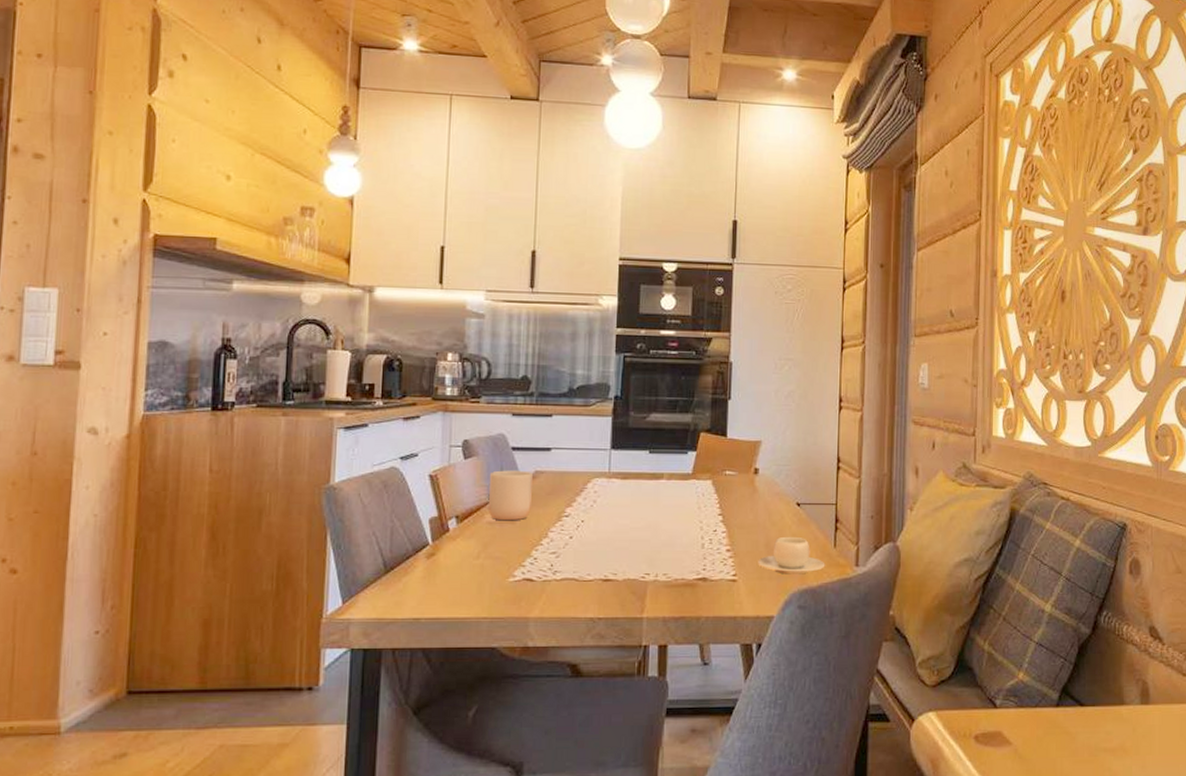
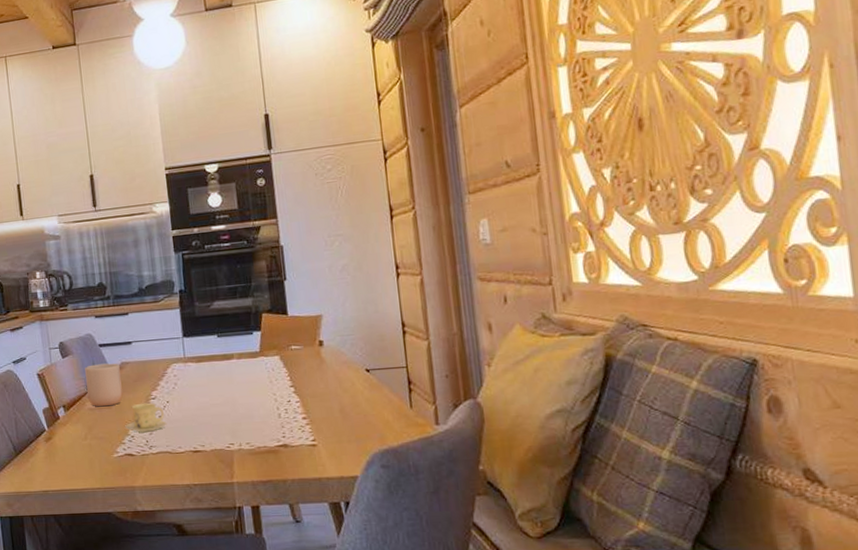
cup and saucer: none [527,520,578,554] -> present [124,402,167,432]
teacup: present [758,536,825,575] -> none [335,401,404,437]

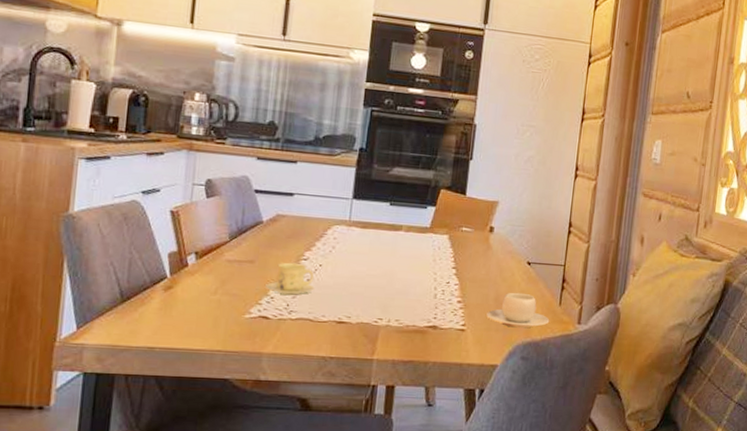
mug: present [84,363,123,407] -> none [228,211,275,261]
teacup: none [335,401,404,437] -> present [486,292,550,329]

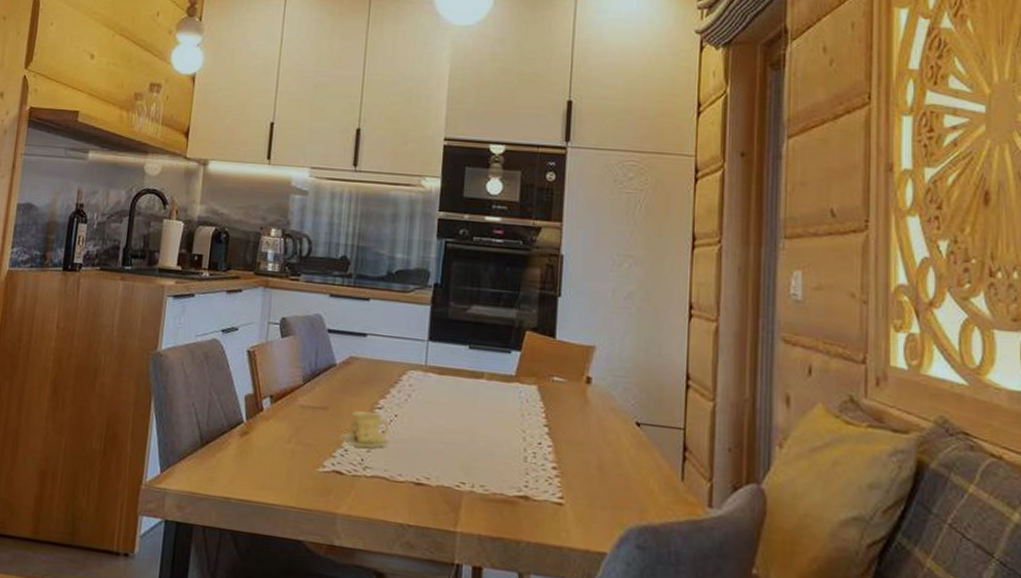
teacup: present [486,292,550,329] -> none [588,460,671,508]

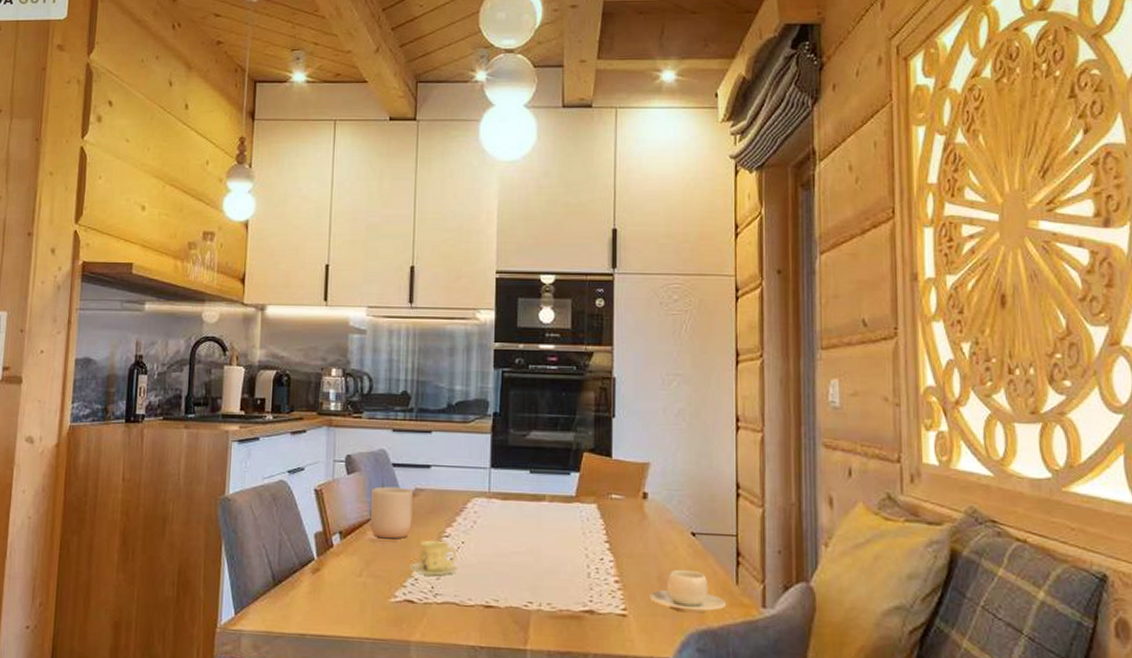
mug: none [301,352,348,407] -> present [370,486,414,539]
teacup: none [588,460,671,508] -> present [650,569,727,613]

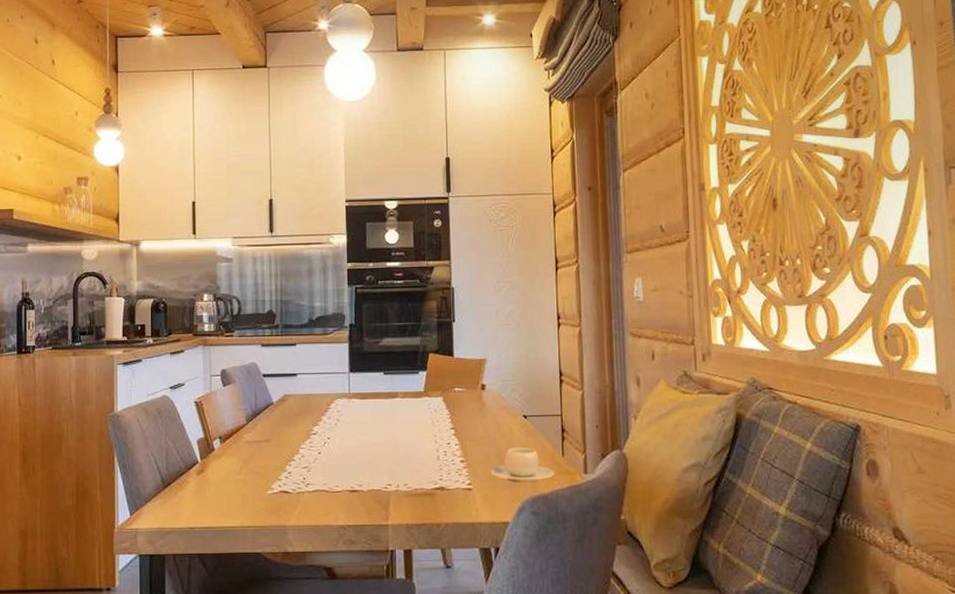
mug: present [370,486,414,539] -> none [245,394,284,440]
cup and saucer: present [408,540,459,576] -> none [281,438,326,469]

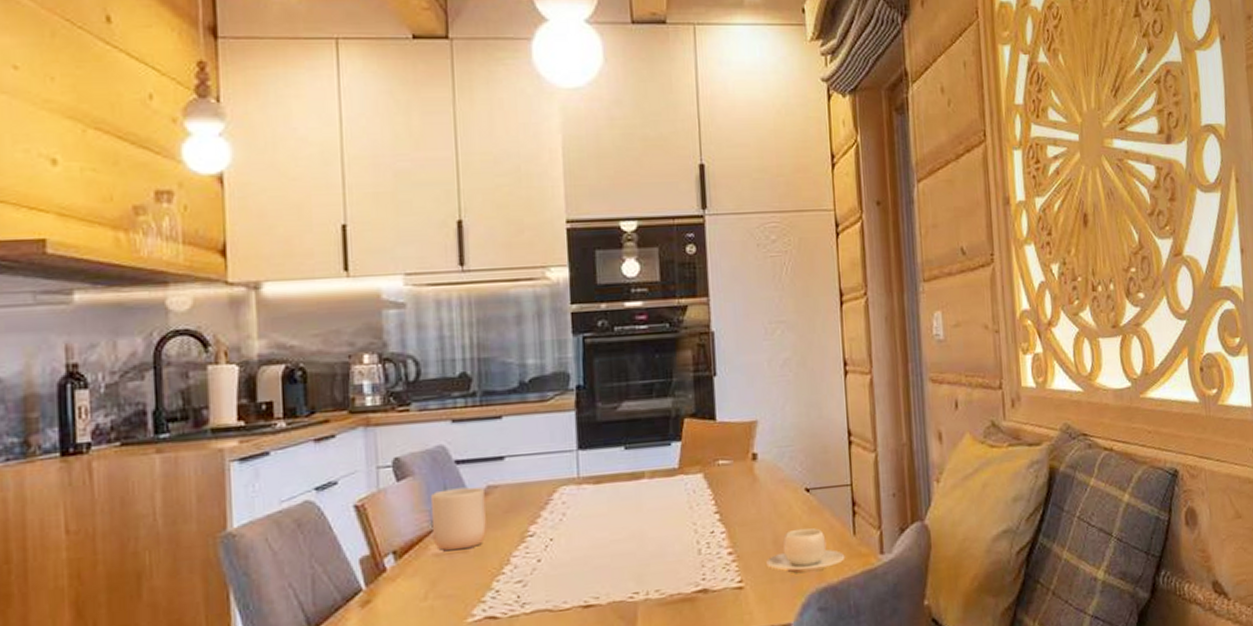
mug: none [245,394,284,440] -> present [430,486,486,551]

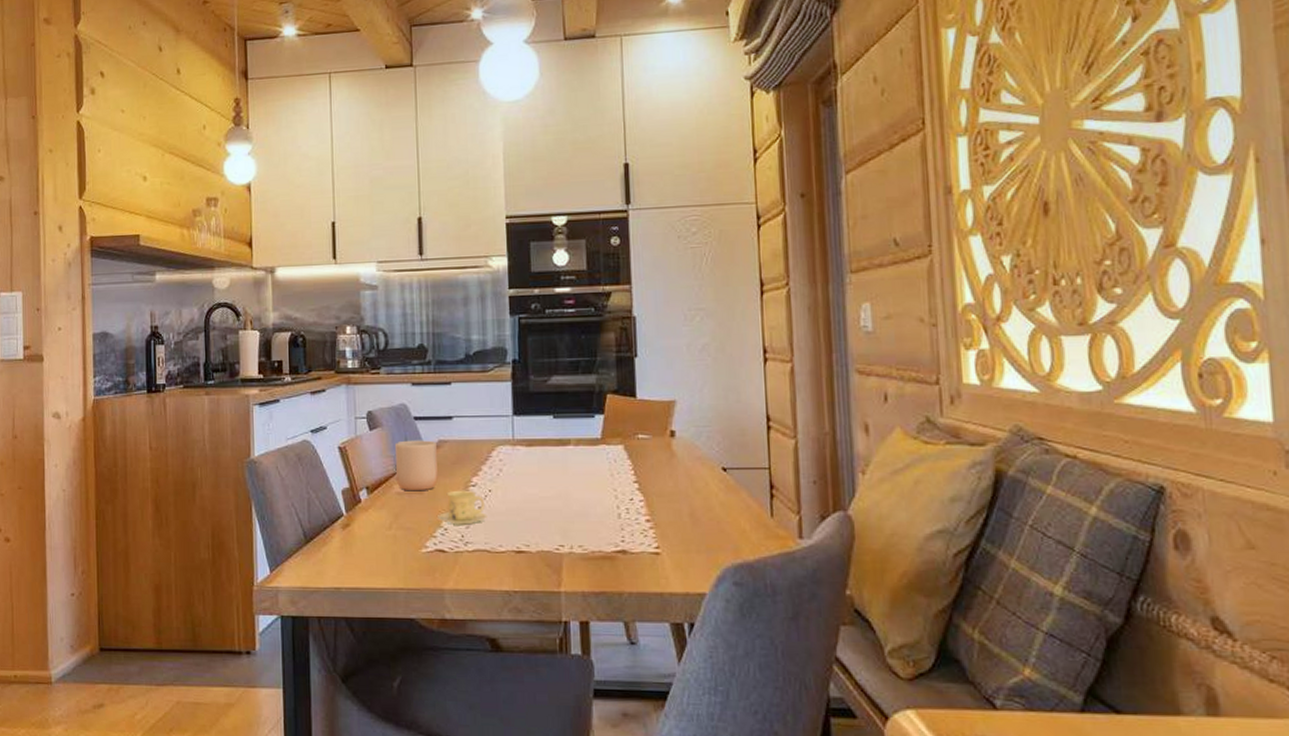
cup and saucer: none [485,541,549,585] -> present [436,490,488,525]
teacup: present [766,528,846,574] -> none [682,505,762,548]

